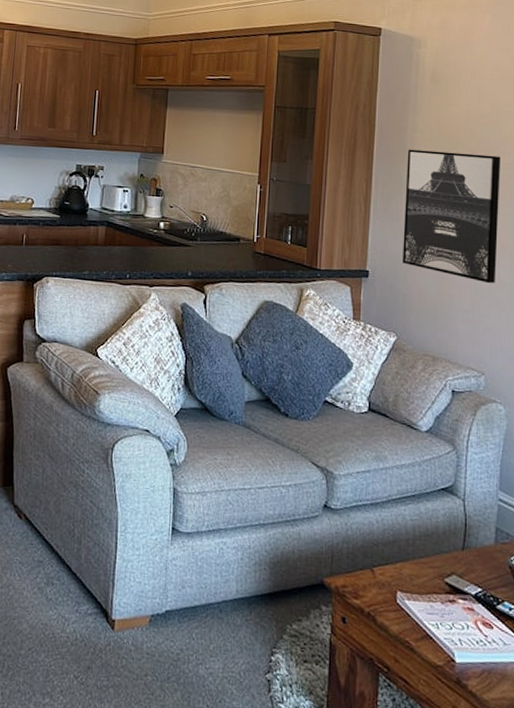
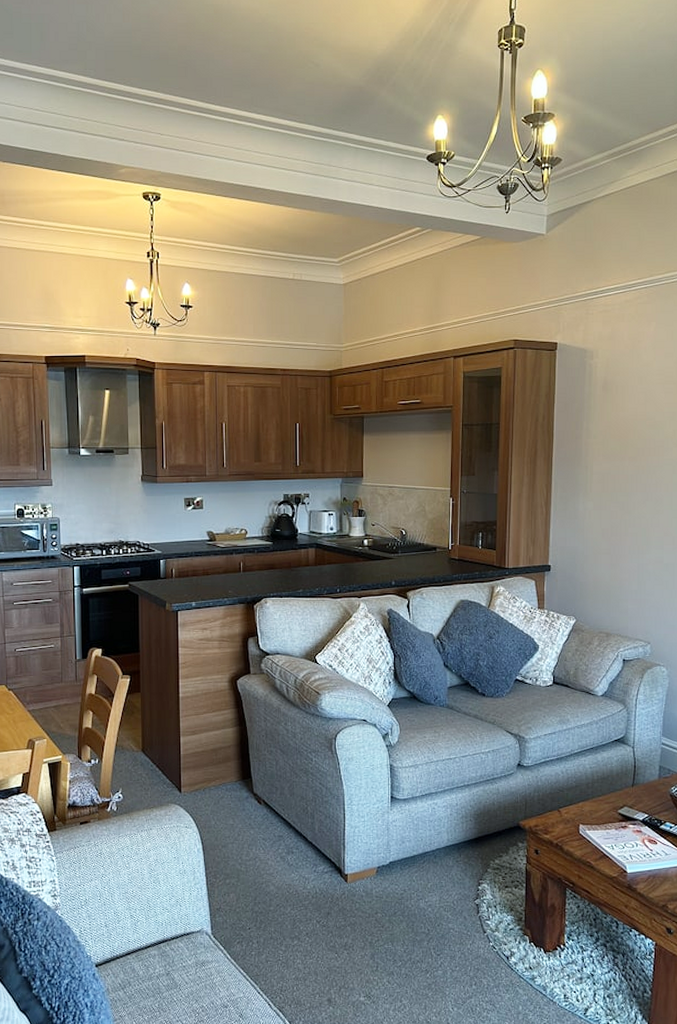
wall art: present [403,149,500,284] -> none [580,453,664,567]

